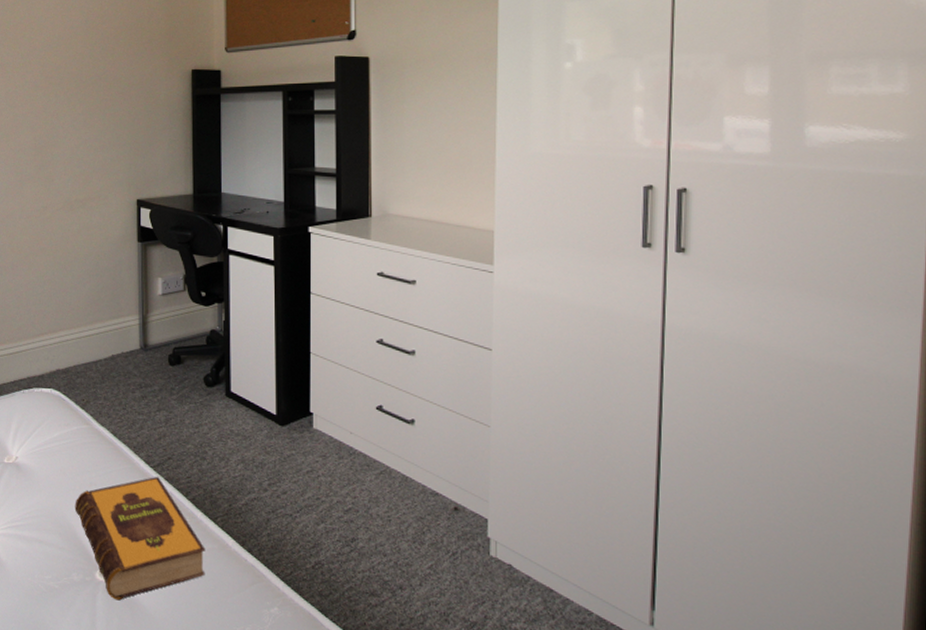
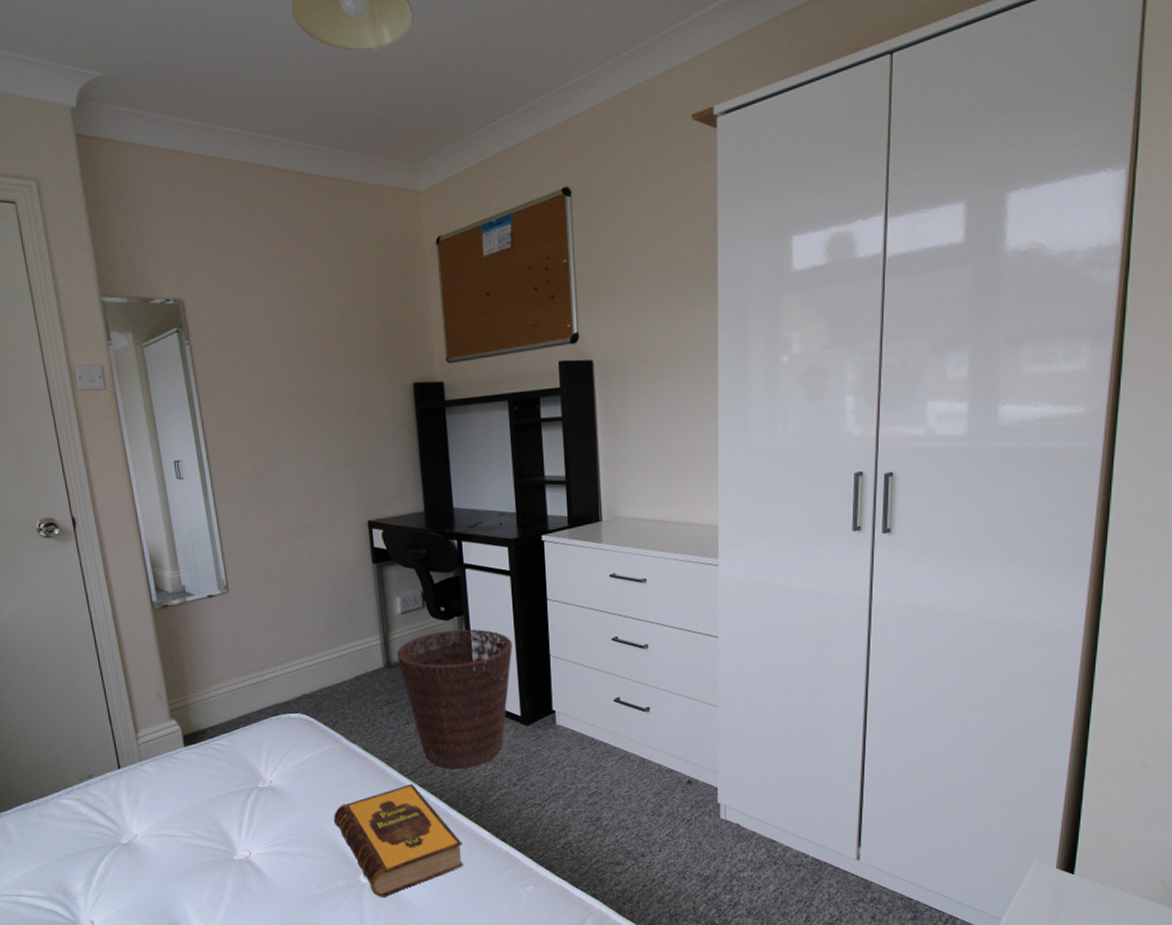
basket: none [153,316,272,466] -> present [396,628,513,769]

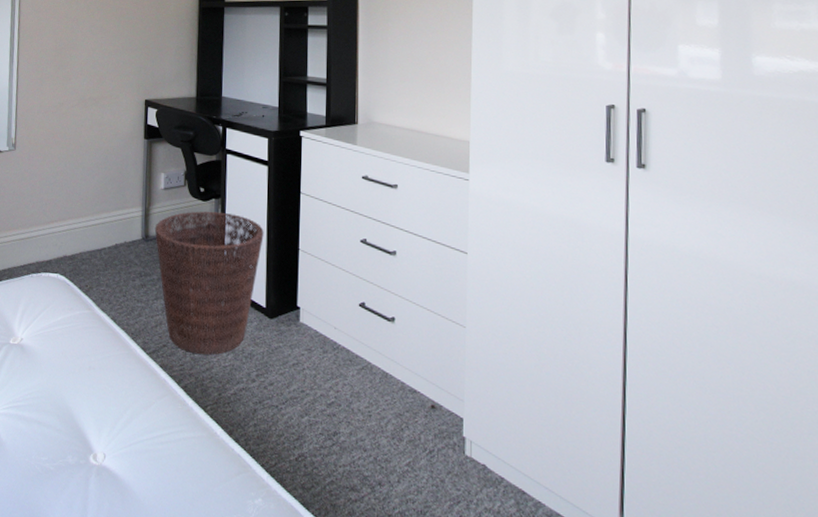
hardback book: present [333,783,464,898] -> none [73,362,195,485]

